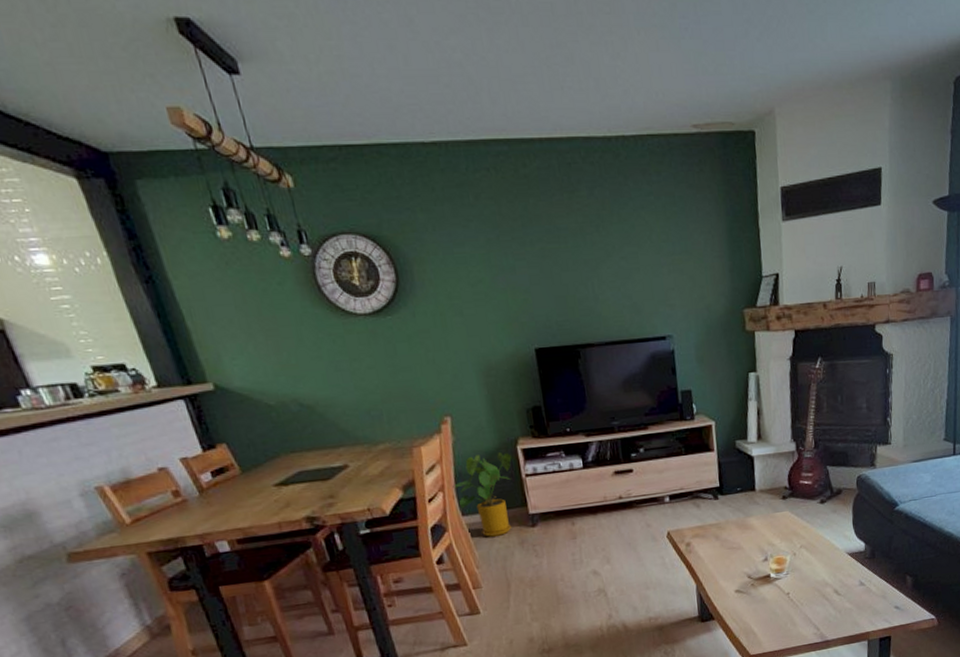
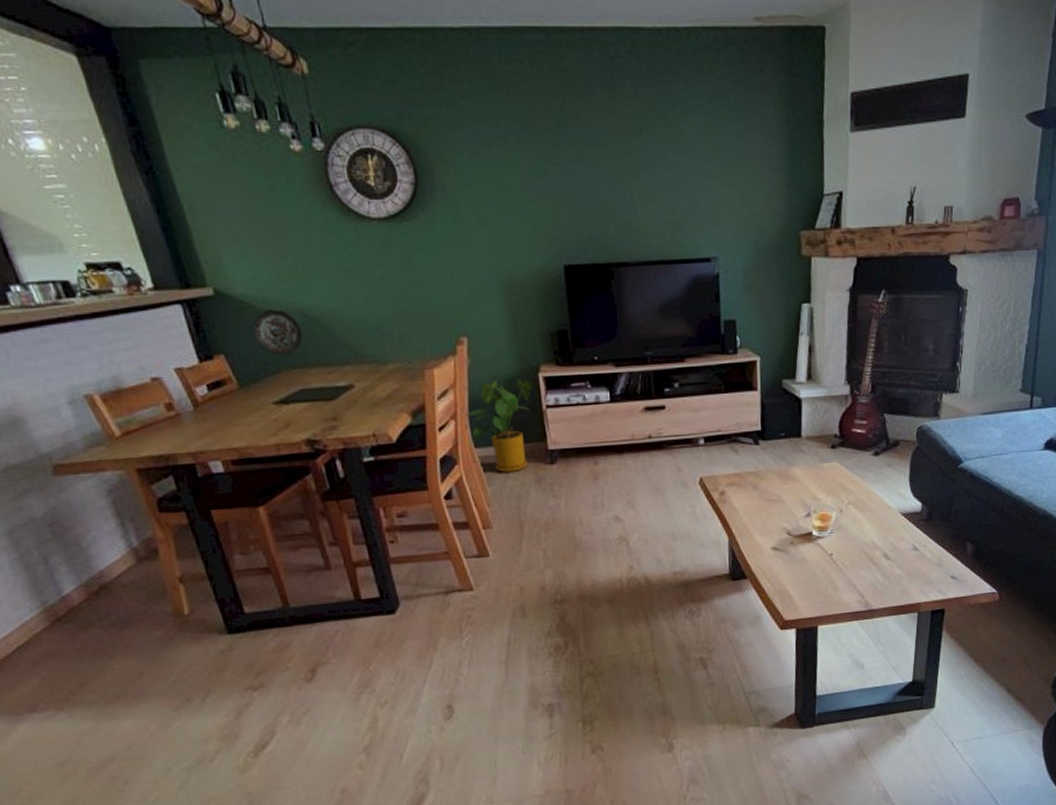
decorative plate: none [251,400,299,442] -> present [251,310,303,356]

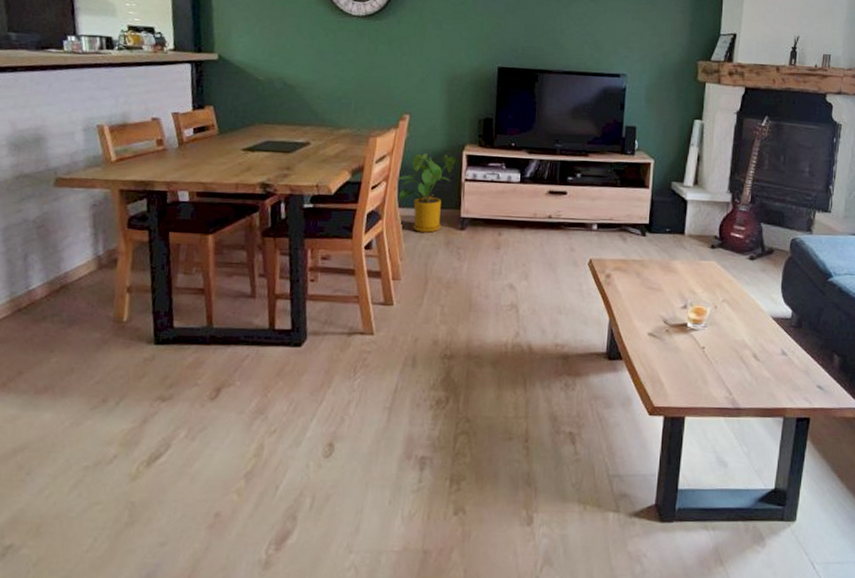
decorative plate: present [251,310,303,356] -> none [240,76,279,113]

